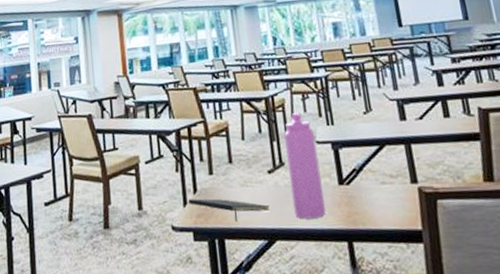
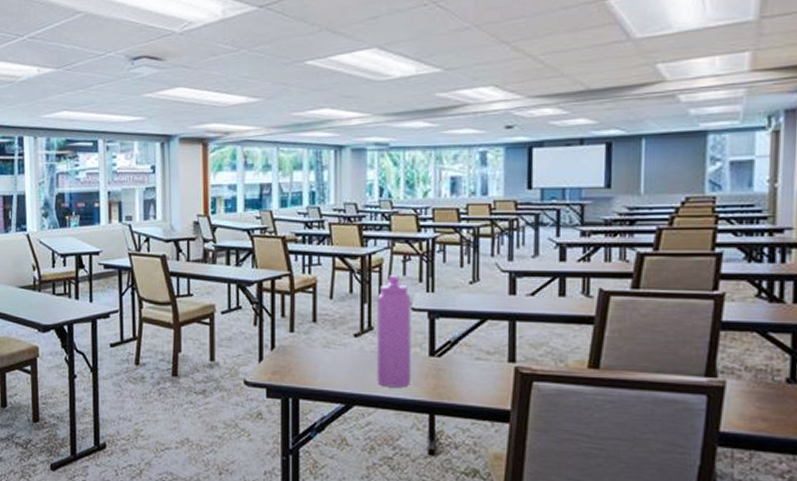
notepad: present [188,198,270,221] -> none [264,355,351,382]

